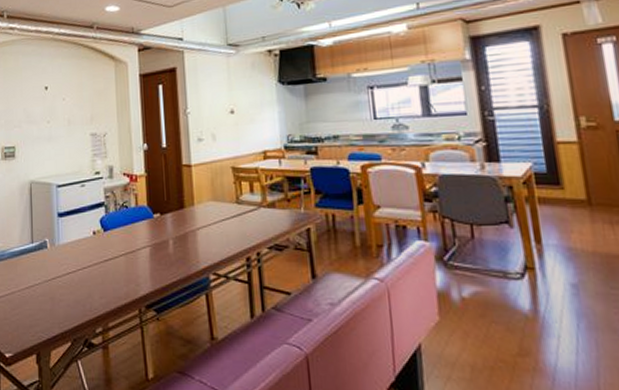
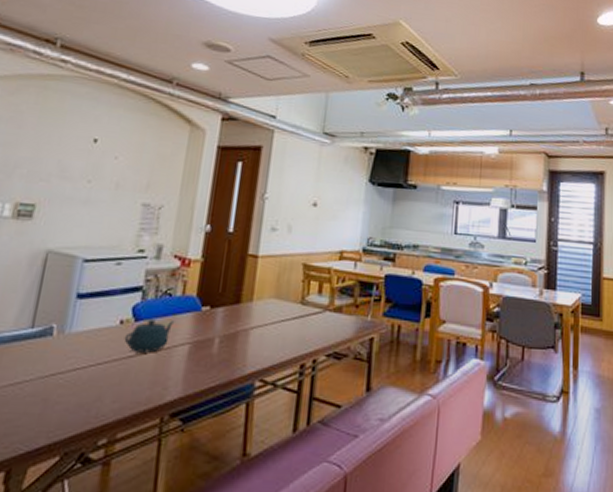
teapot: none [98,228,135,257] -> present [124,319,175,353]

